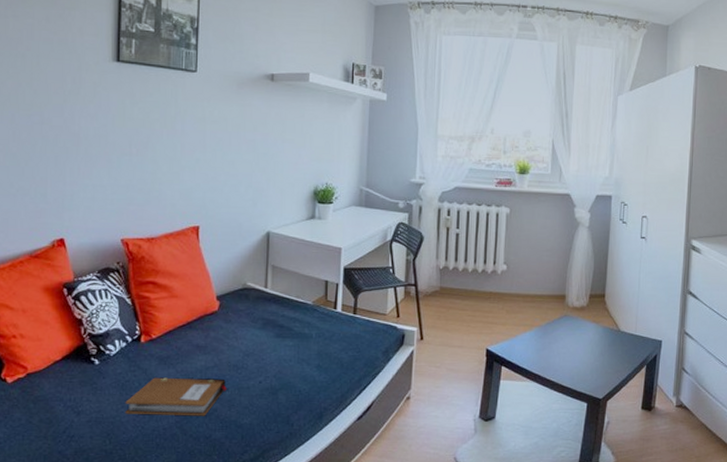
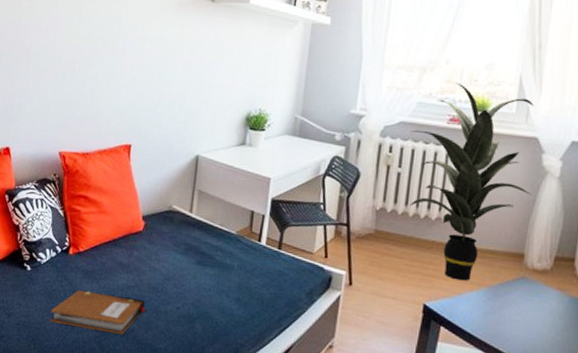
indoor plant: none [464,149,568,324] -> present [409,82,534,281]

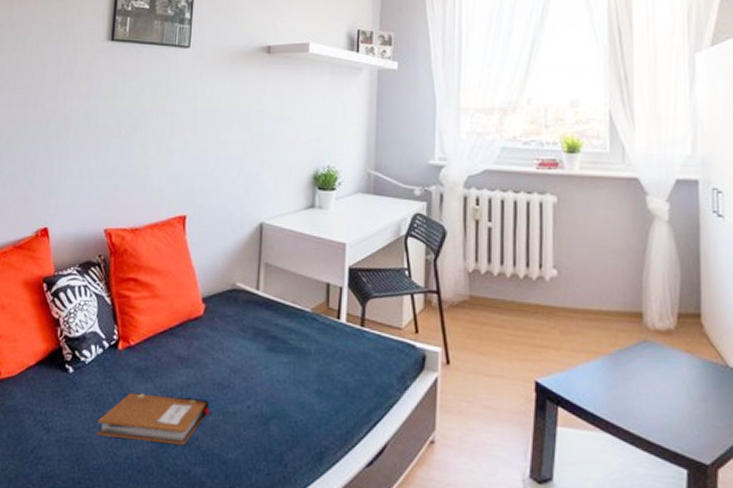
indoor plant: present [409,82,534,281] -> none [496,123,640,350]

